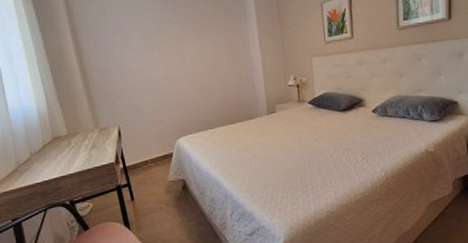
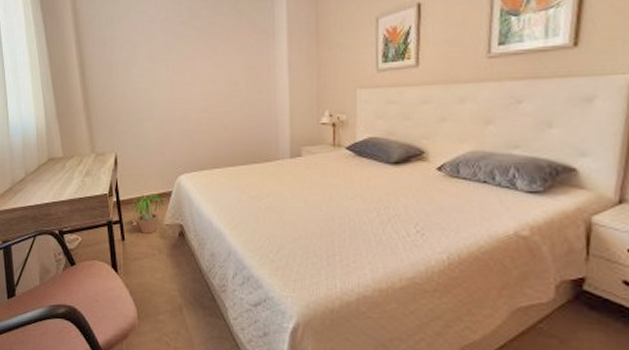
potted plant: none [137,156,168,192] -> present [131,194,166,234]

